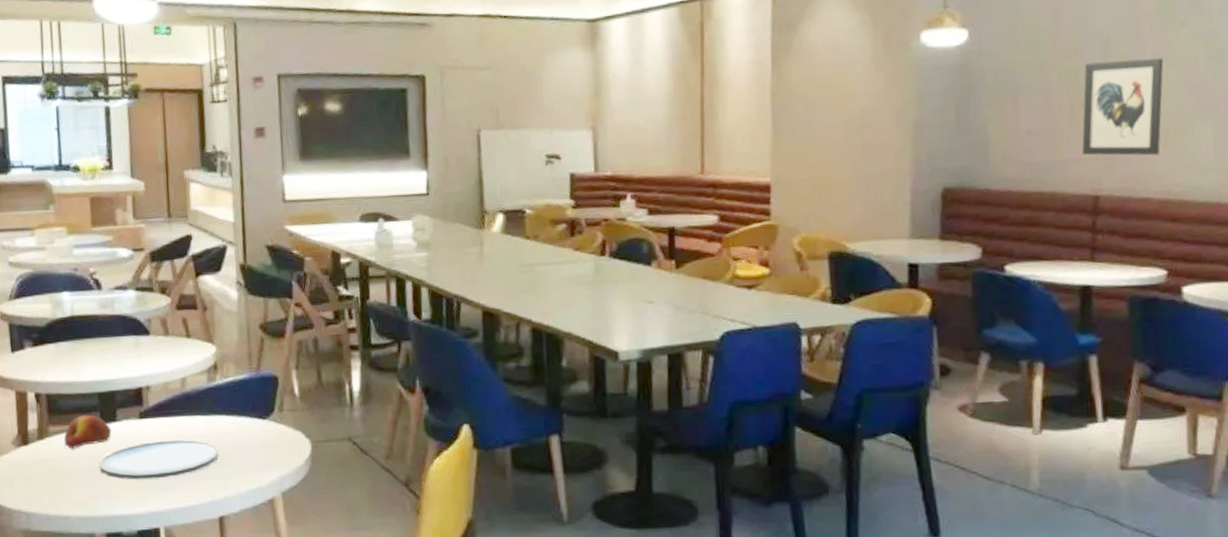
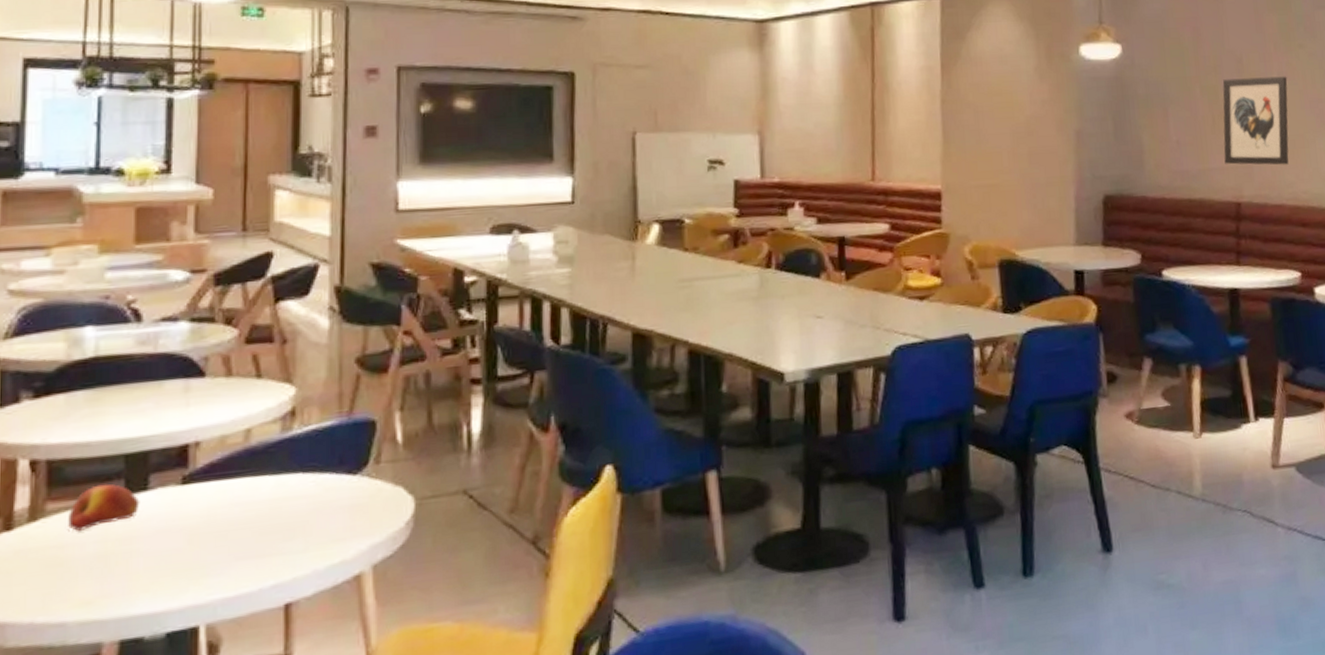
plate: present [99,440,218,480] -> none [117,507,289,566]

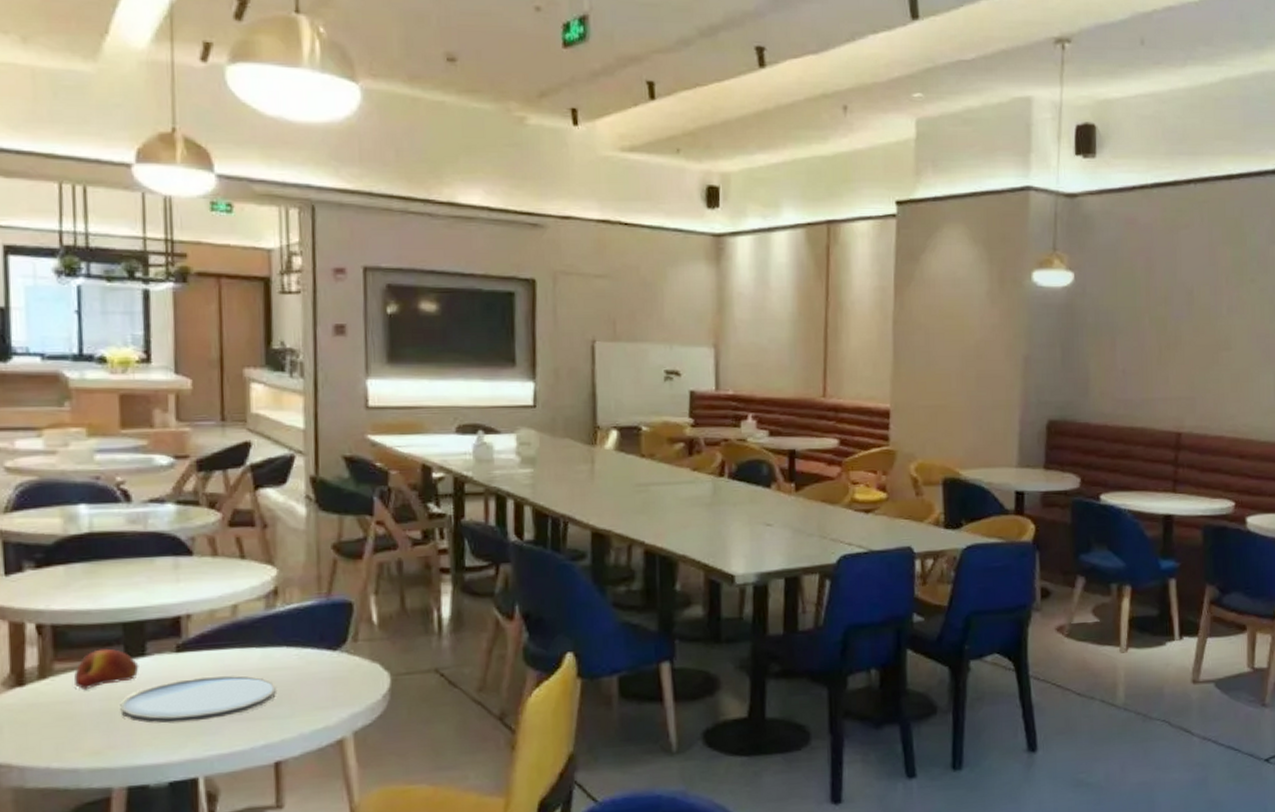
plate: none [117,507,289,566] -> present [120,675,276,724]
wall art: present [1222,76,1289,165] -> none [1168,310,1237,398]

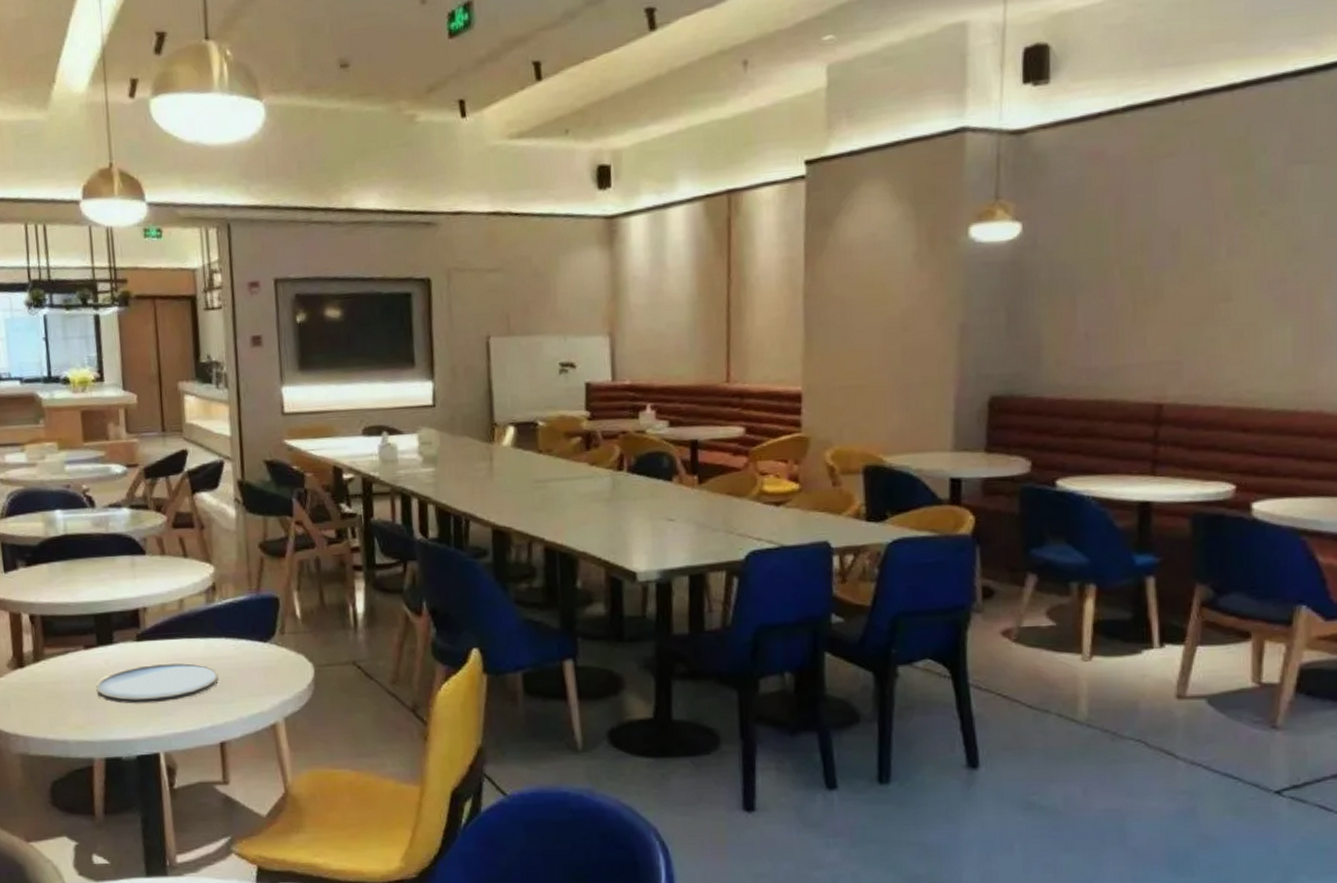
apple: present [74,648,139,690] -> none [60,637,109,673]

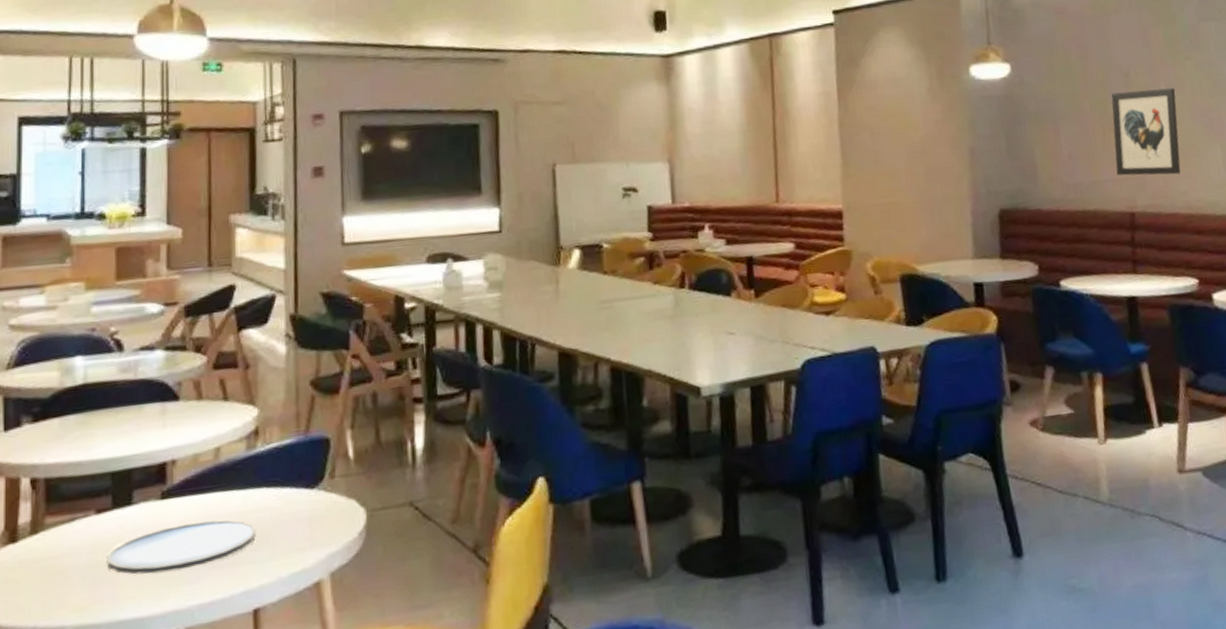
wall art: none [1145,251,1240,360] -> present [1111,88,1181,176]

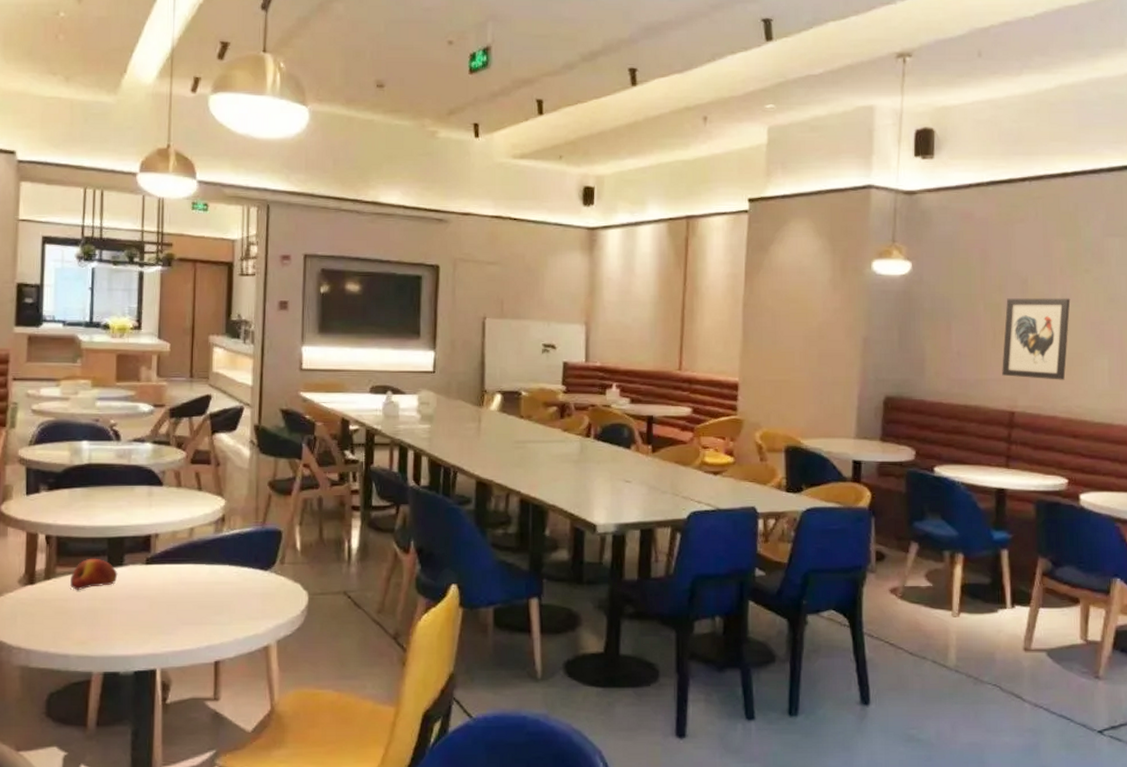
apple: none [64,499,126,544] -> present [70,558,118,591]
plate: present [106,520,256,575] -> none [102,587,219,623]

